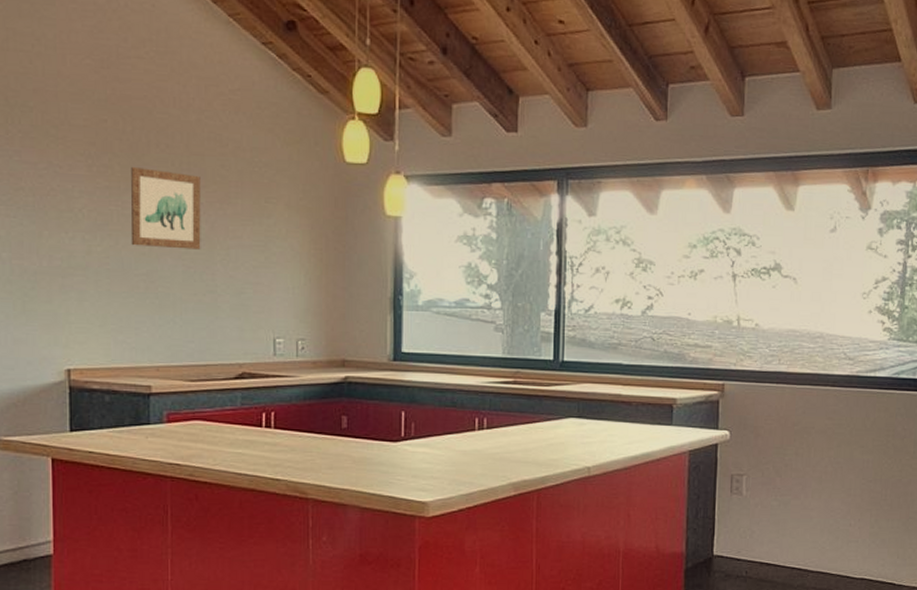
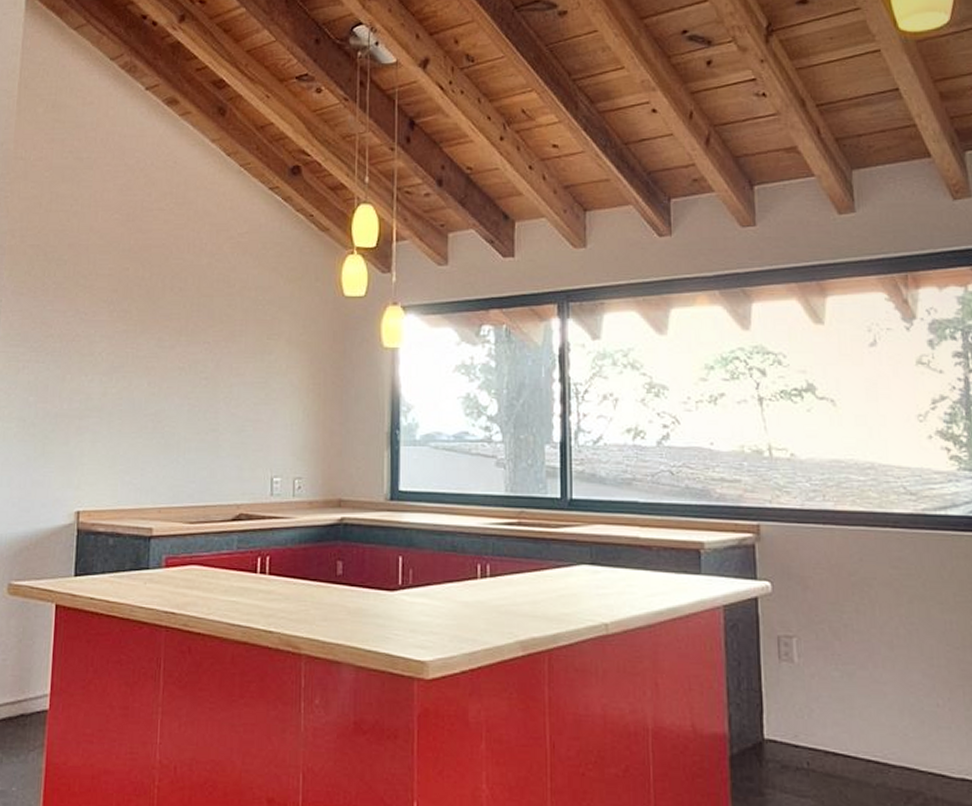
wall art: present [130,166,201,250] -> none [142,310,209,388]

